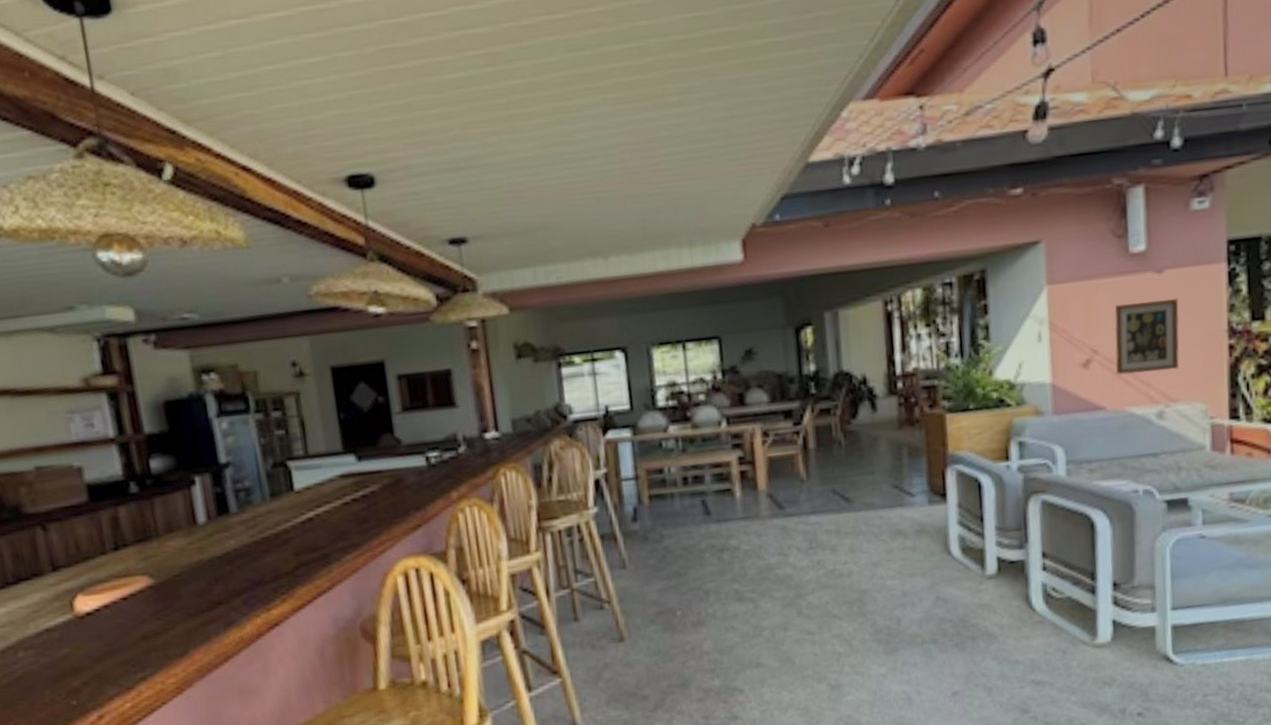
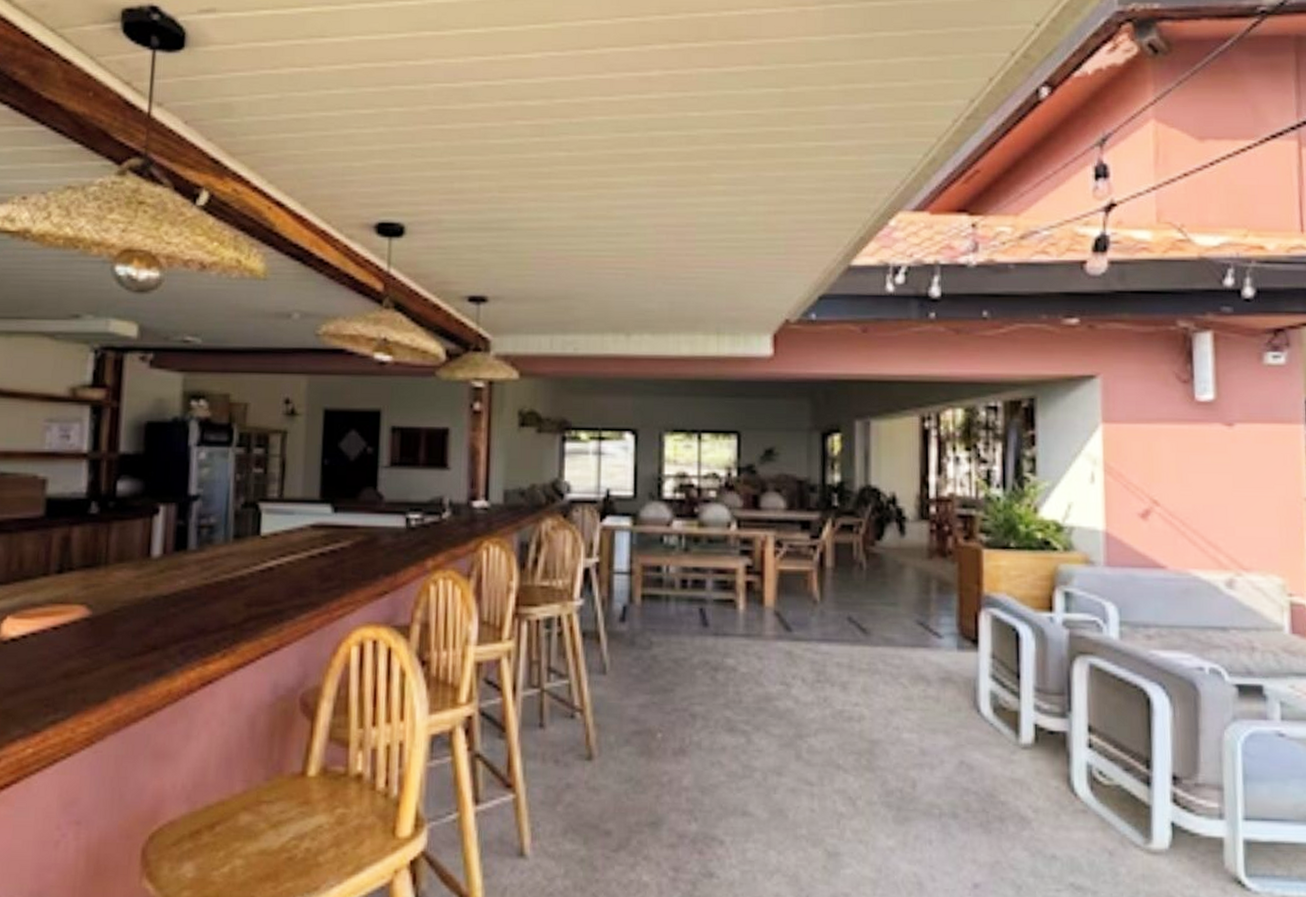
wall art: present [1114,298,1179,375] -> none [1178,454,1252,534]

